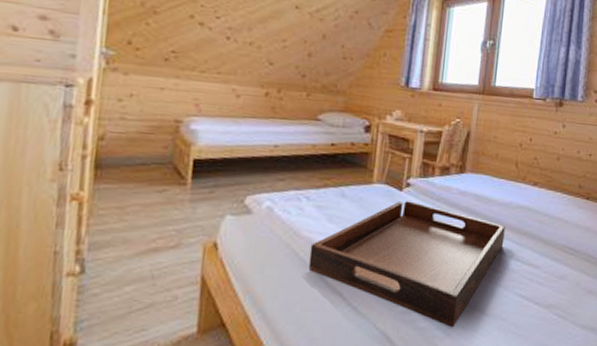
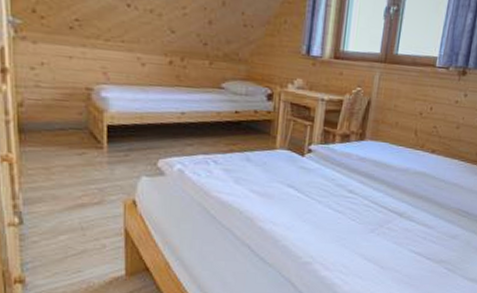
serving tray: present [308,201,505,328] -> none [219,166,402,277]

